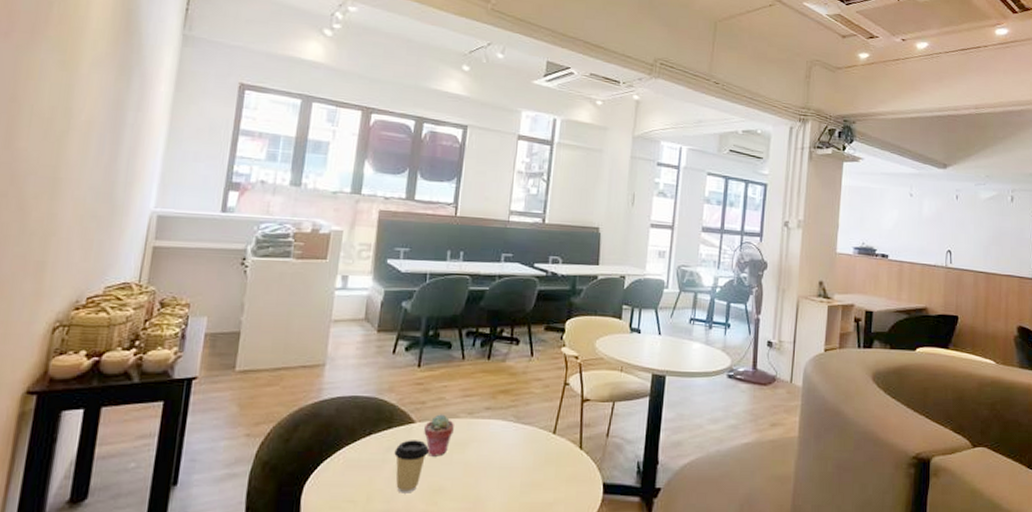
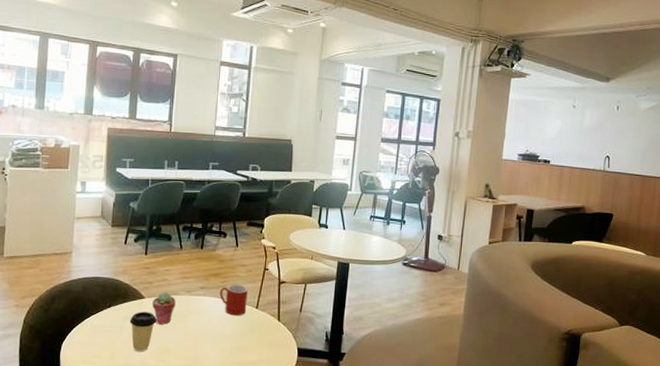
mug: none [509,403,544,444] -> present [220,284,248,316]

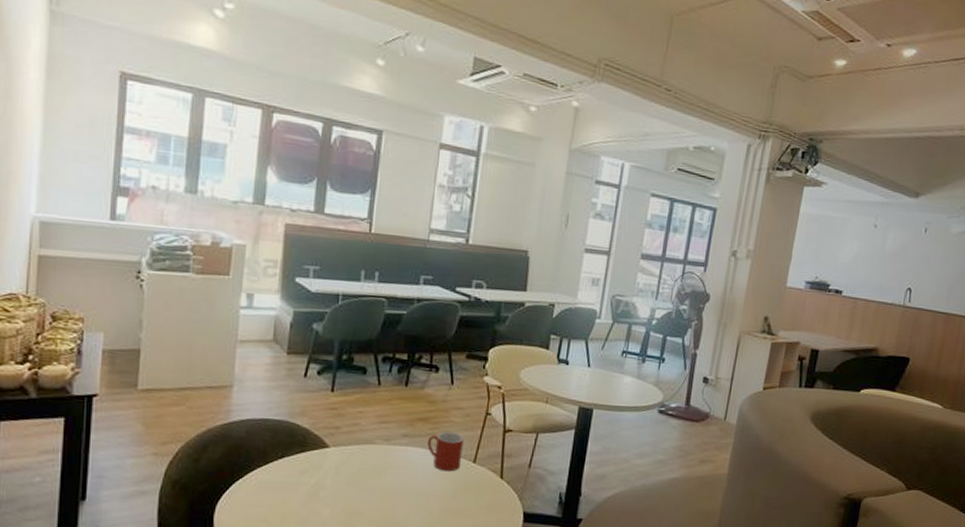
coffee cup: present [130,311,157,352] -> none [308,464,344,516]
potted succulent: present [152,292,176,325] -> none [339,439,370,481]

